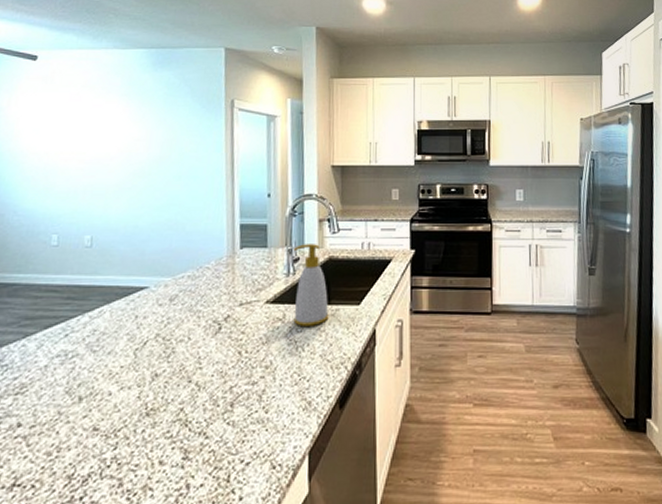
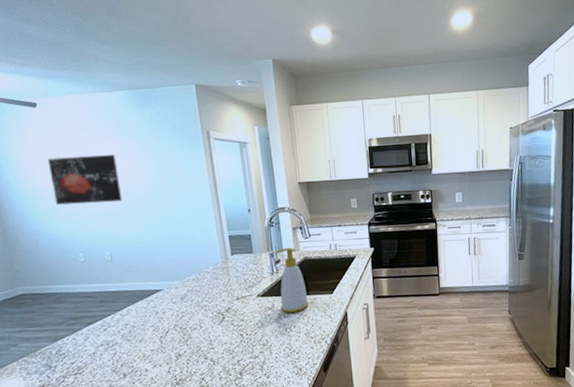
wall art: none [35,119,119,174] -> present [48,155,122,205]

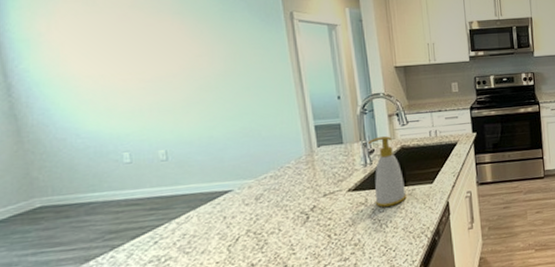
wall art: present [48,155,122,205] -> none [85,38,183,97]

